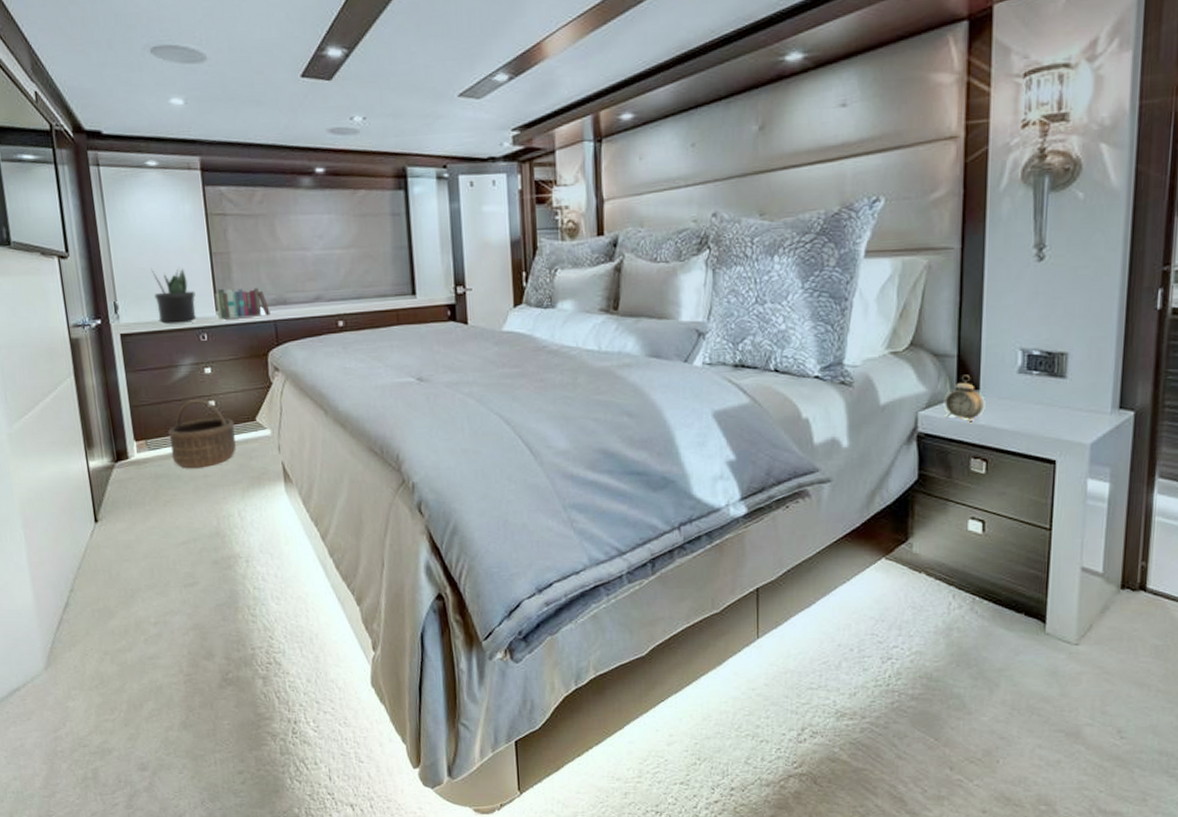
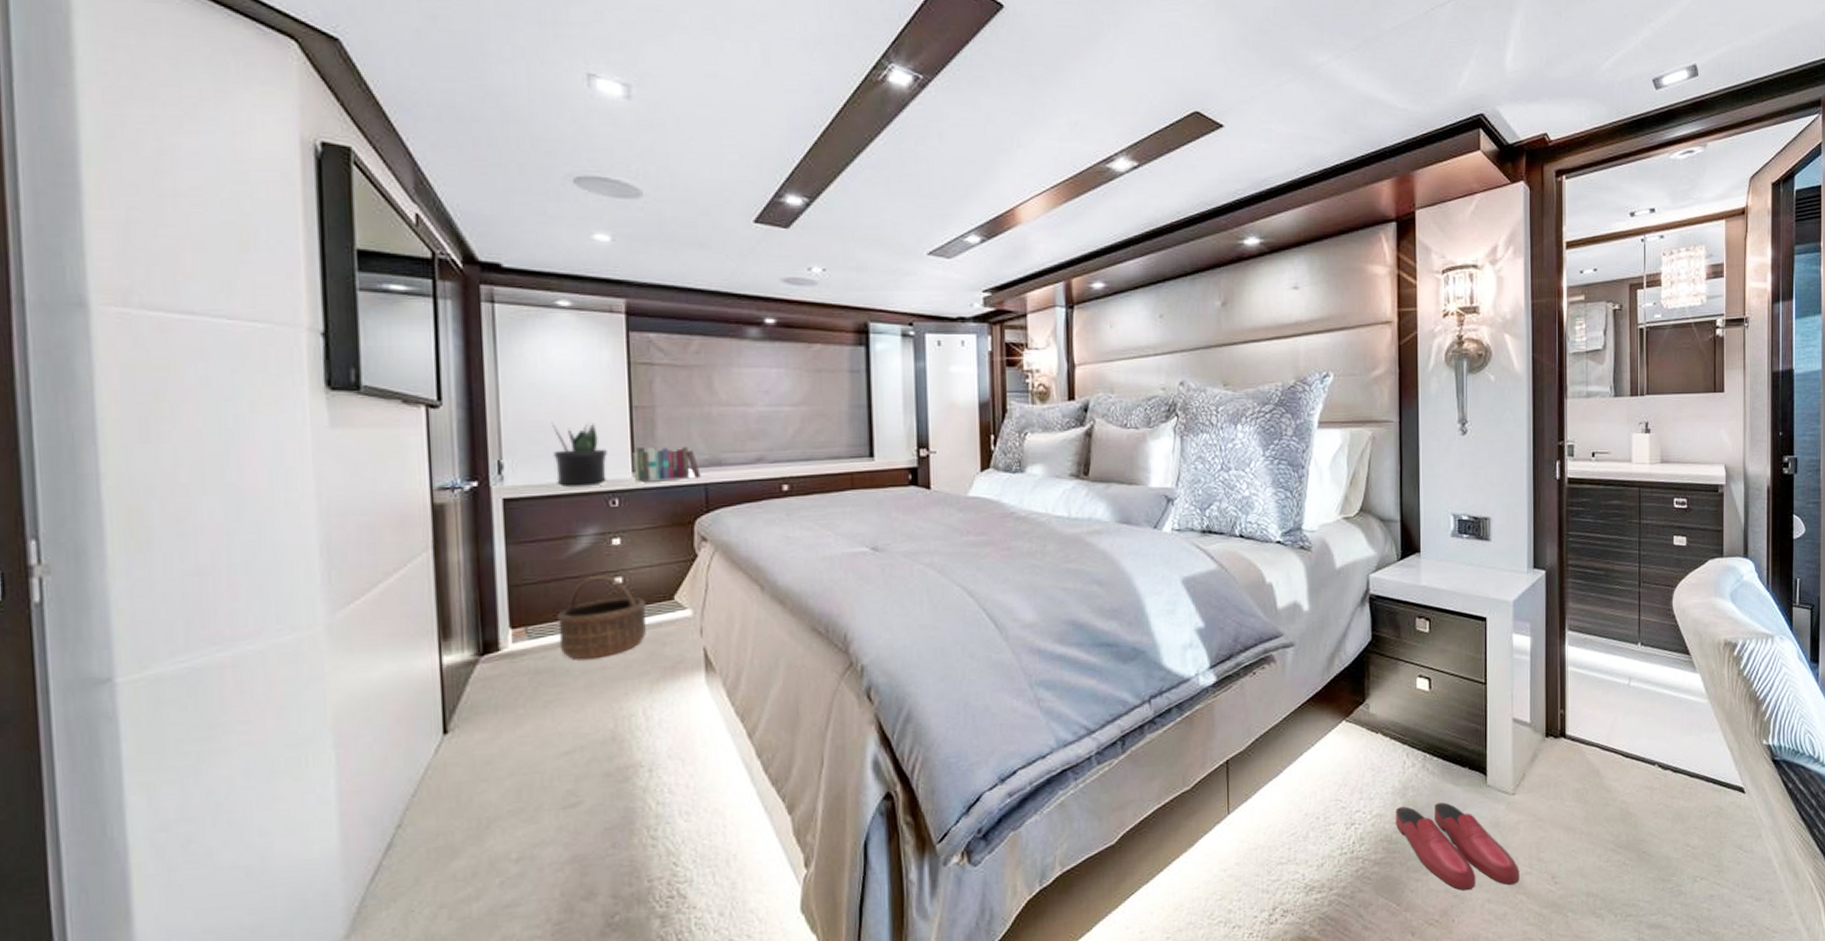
slippers: none [937,646,1079,733] -> present [1396,802,1520,890]
alarm clock: present [945,374,984,422] -> none [1392,538,1425,584]

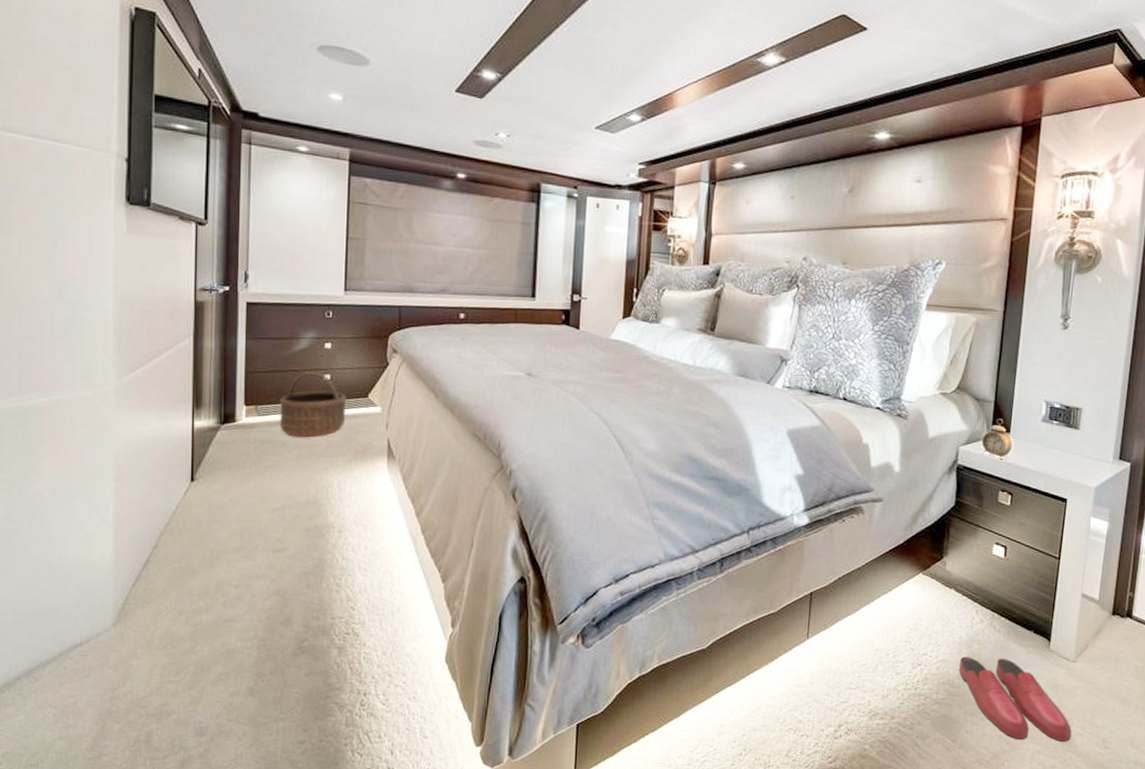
planter: present [552,422,607,488] -> none [286,244,326,299]
books: present [633,446,701,482] -> none [345,271,397,301]
alarm clock: none [1392,538,1425,584] -> present [981,418,1013,460]

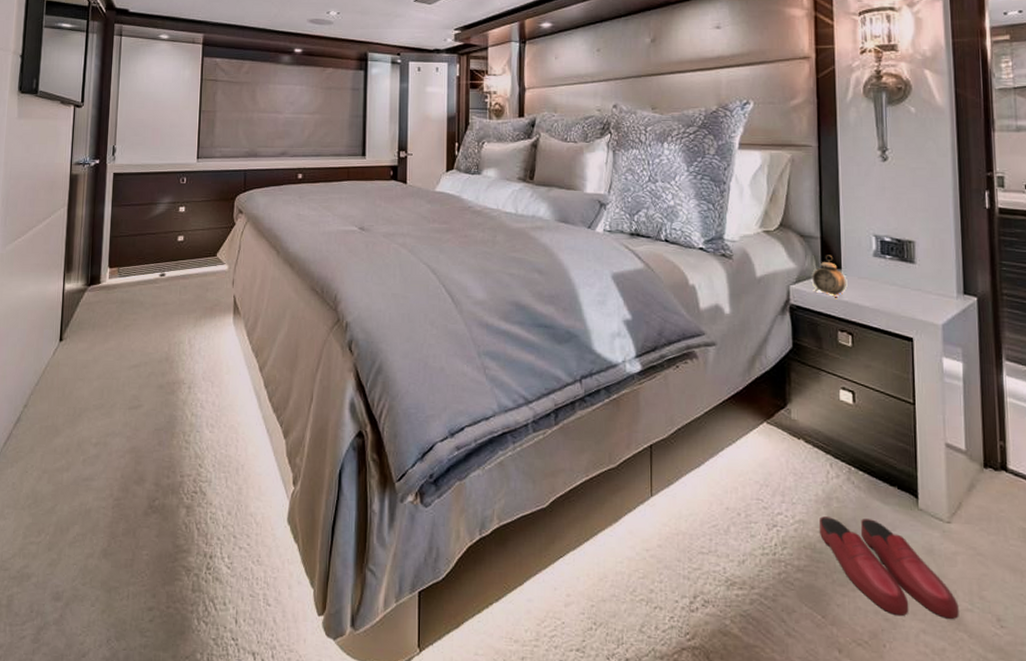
basket: present [279,372,347,438] -> none [138,234,198,297]

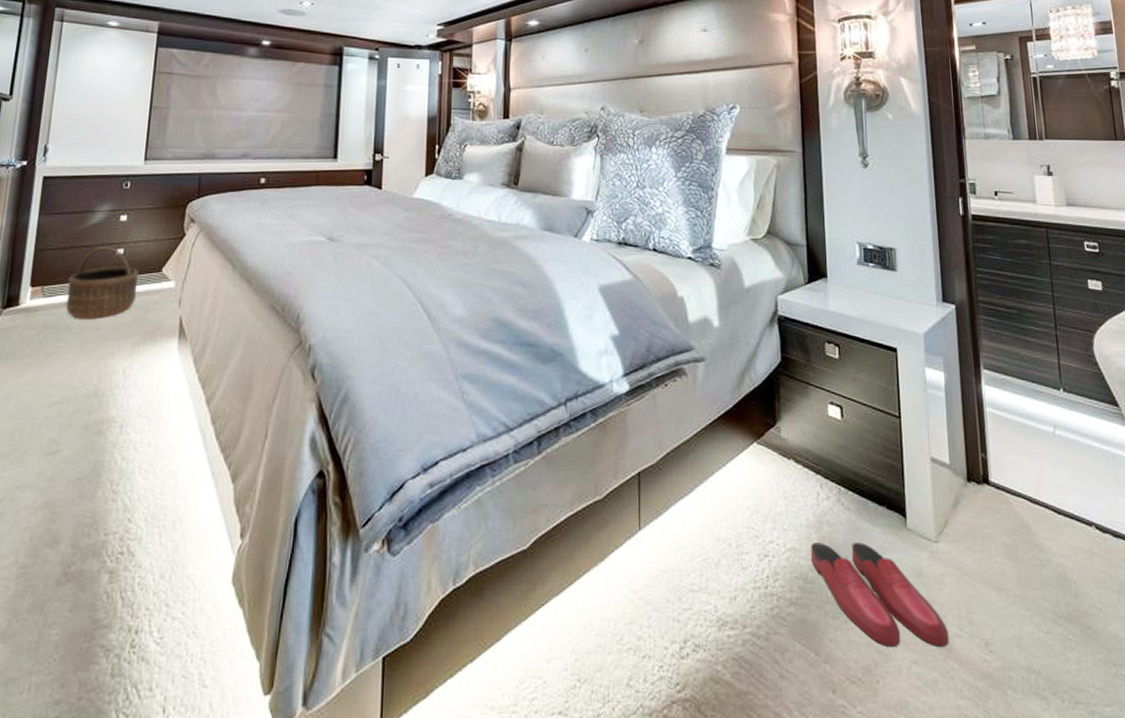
basket: none [138,234,198,297] -> present [65,247,140,320]
alarm clock: present [812,255,846,298] -> none [799,263,832,308]

